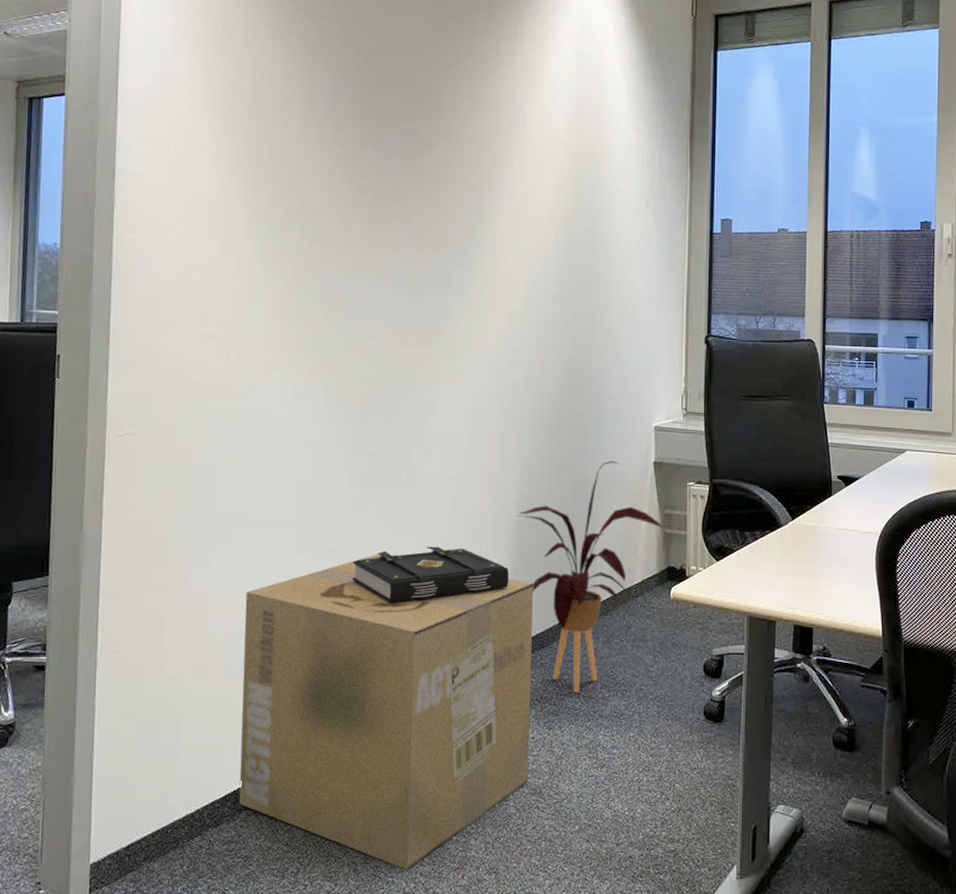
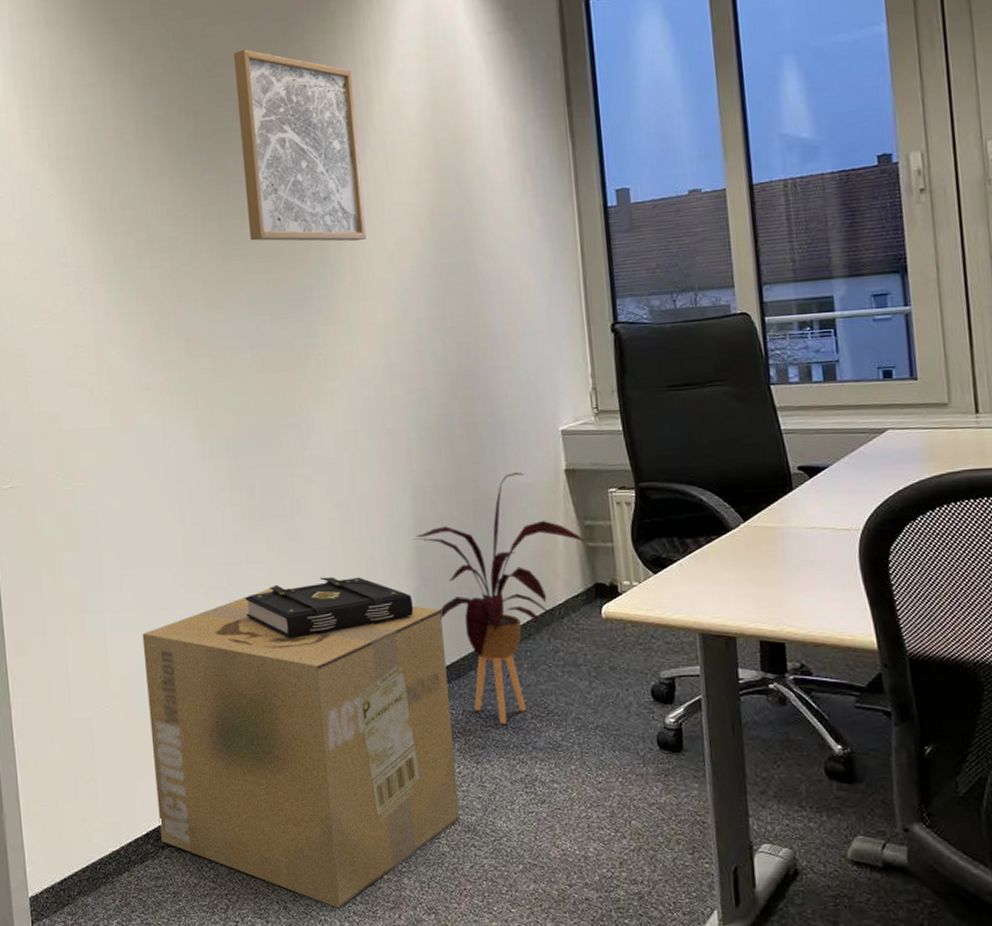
wall art: none [400,37,511,233] -> present [233,49,367,242]

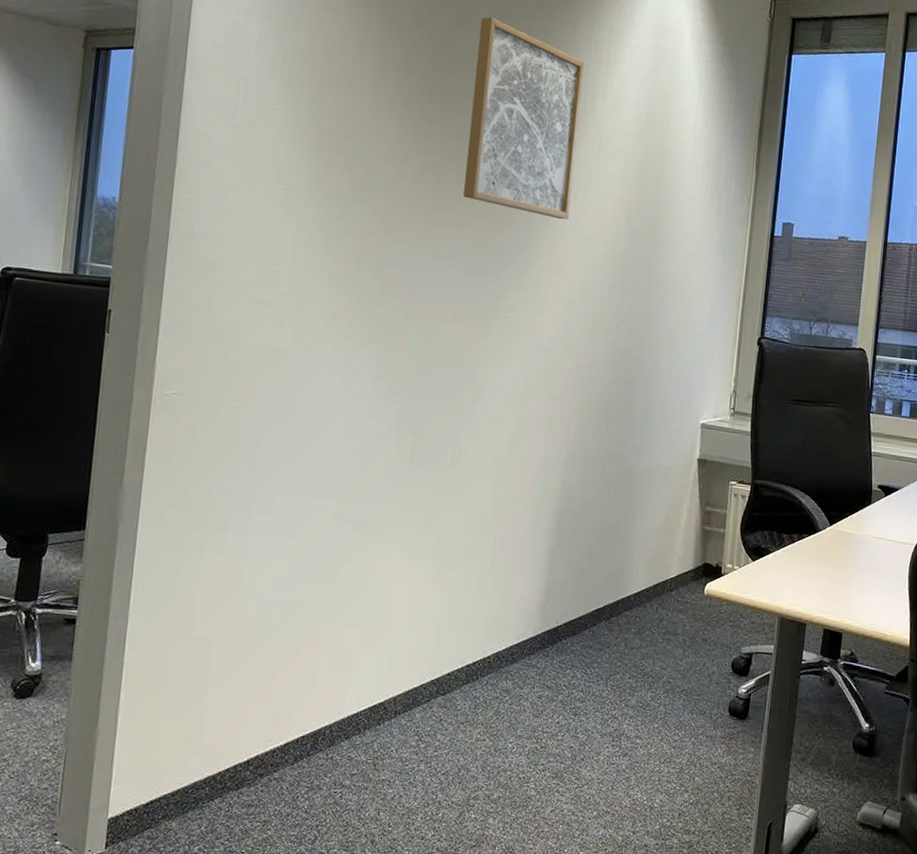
cardboard box: present [142,589,459,909] -> none [261,531,570,845]
spell book: present [245,576,414,637] -> none [390,526,547,581]
house plant: present [413,472,585,724] -> none [558,454,703,681]

